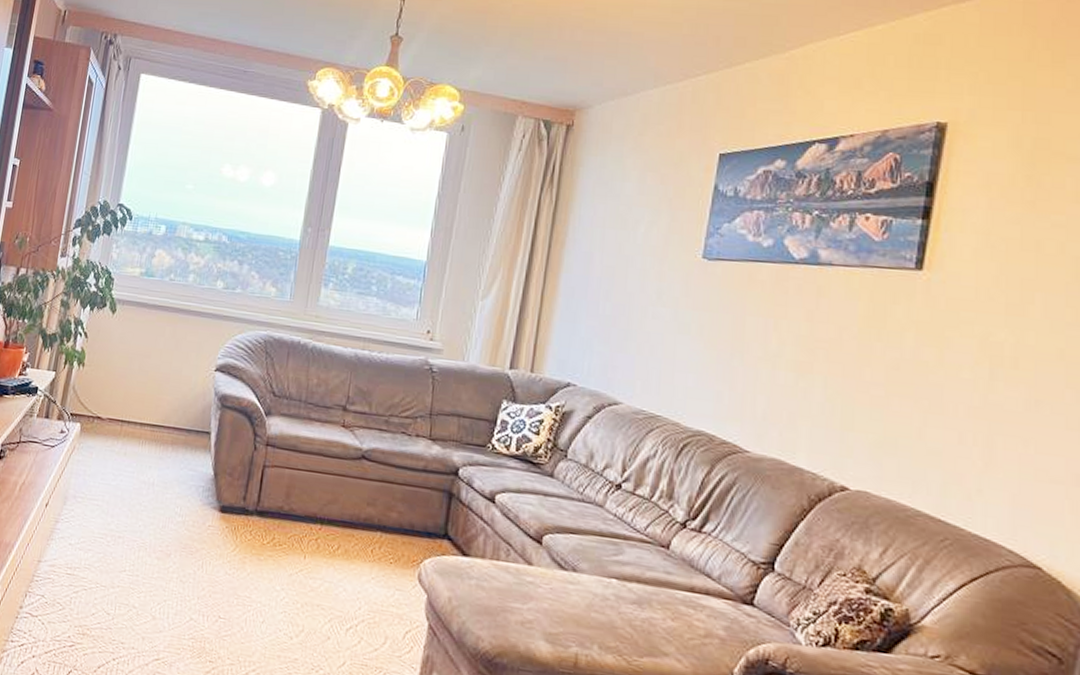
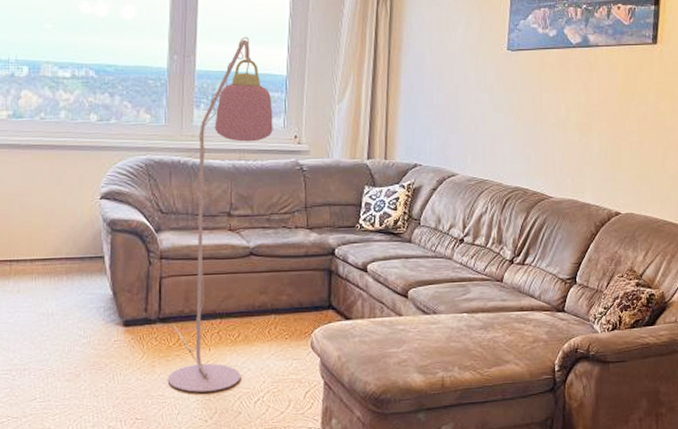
floor lamp: none [256,214,406,607] -> present [167,36,273,393]

